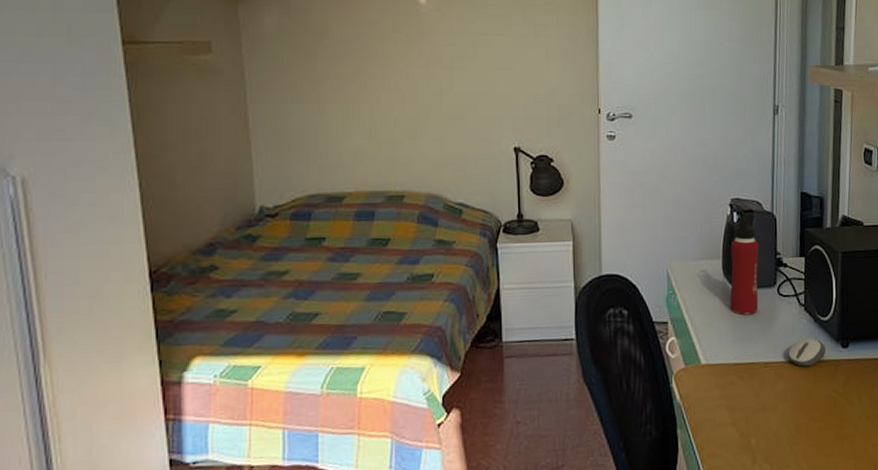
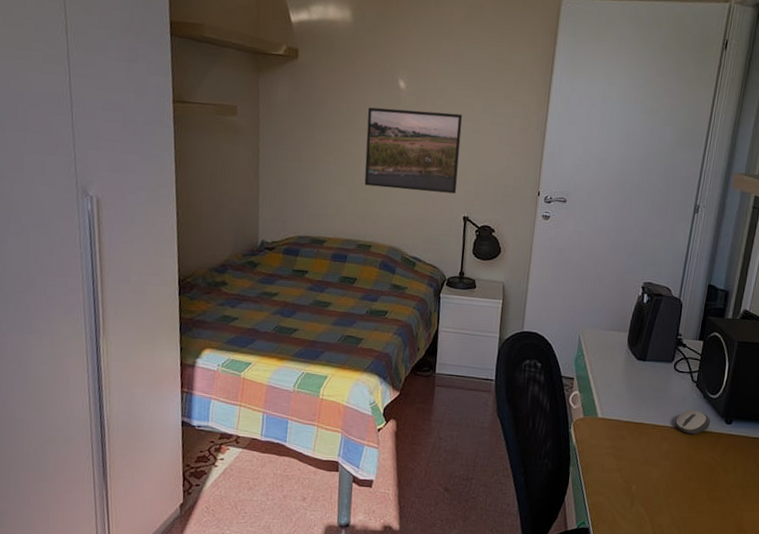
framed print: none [382,27,502,123] -> present [364,107,463,194]
water bottle: present [730,213,759,315] -> none [630,296,663,383]

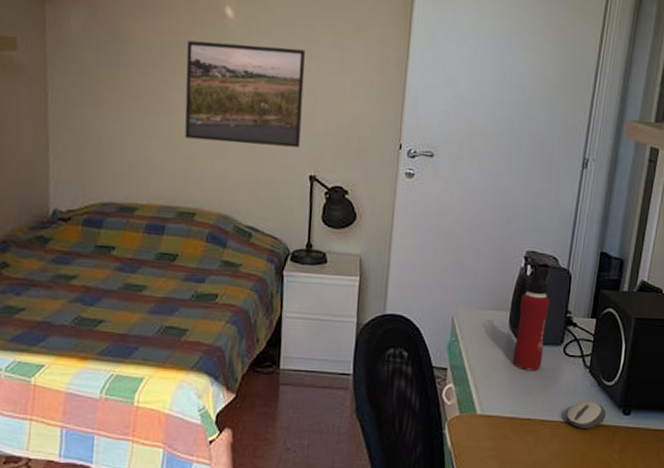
water bottle: none [630,296,663,383] -> present [513,267,550,371]

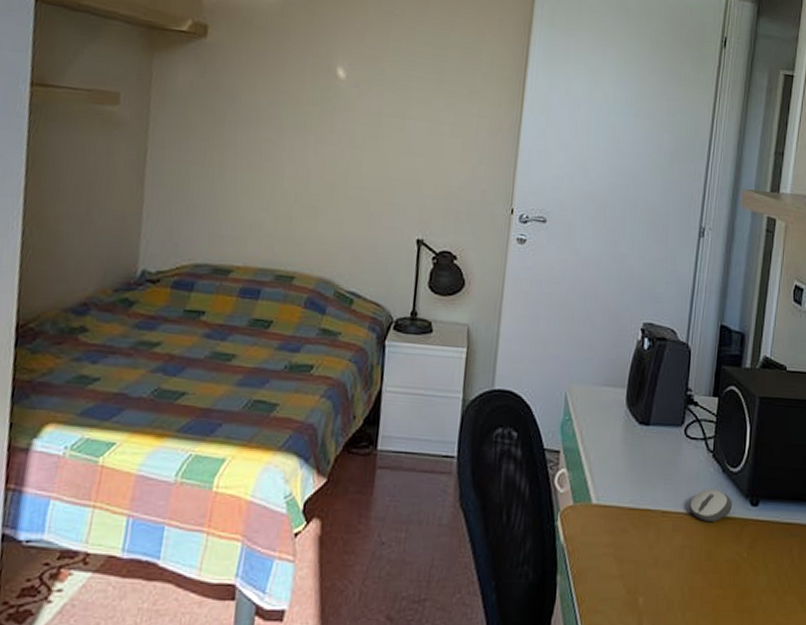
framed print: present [184,40,306,148] -> none [288,100,417,210]
water bottle: present [513,267,550,371] -> none [631,340,669,455]

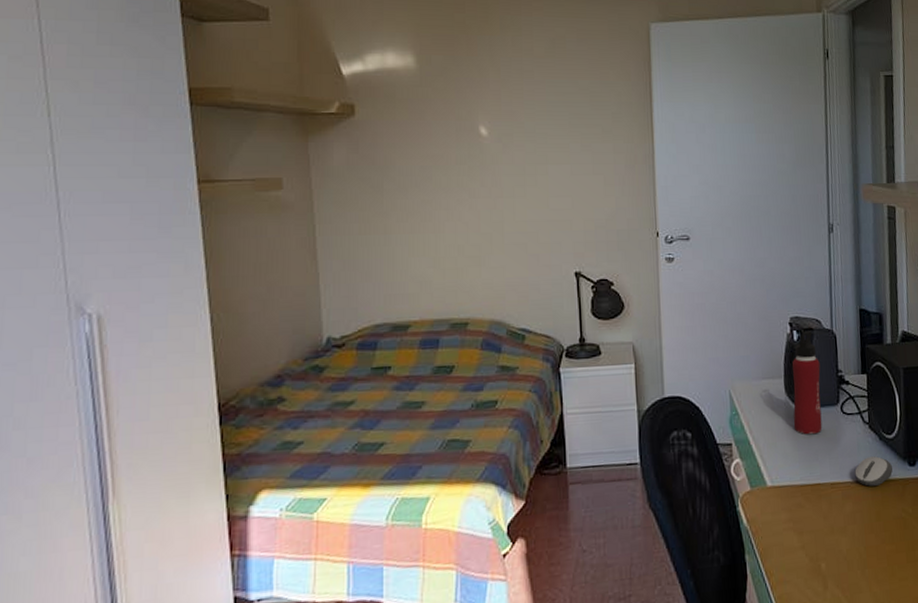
water bottle: none [631,340,669,455] -> present [792,331,822,435]

